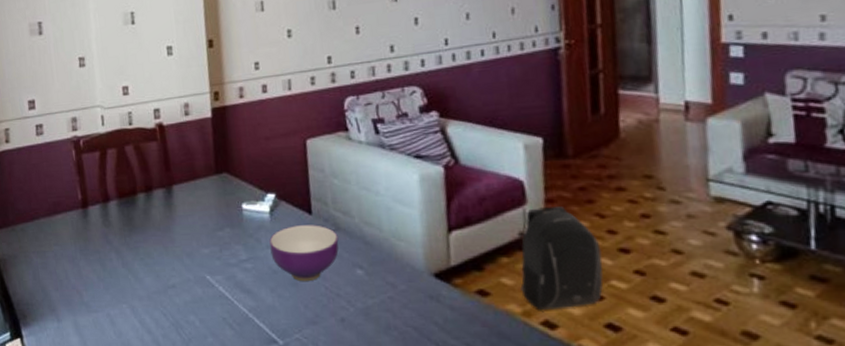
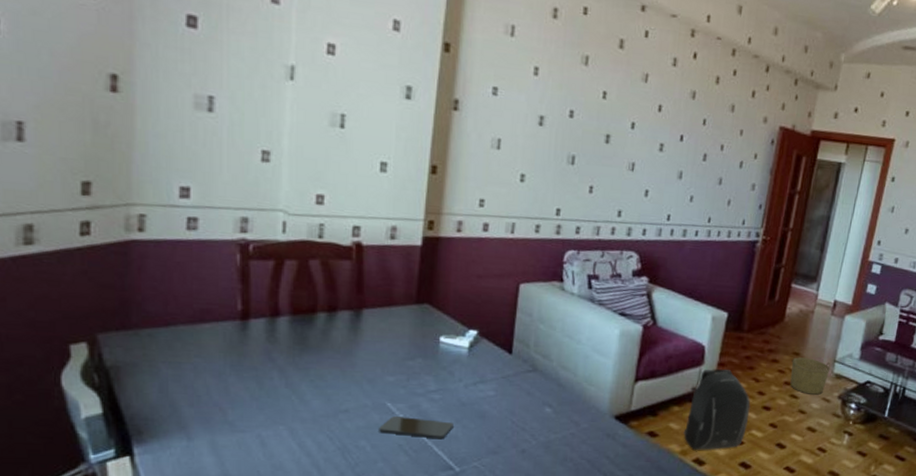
phone: none [203,289,270,311] -> present [379,416,454,440]
bowl: present [269,225,339,282] -> none [462,363,534,416]
basket: none [644,180,705,228] -> present [790,357,831,395]

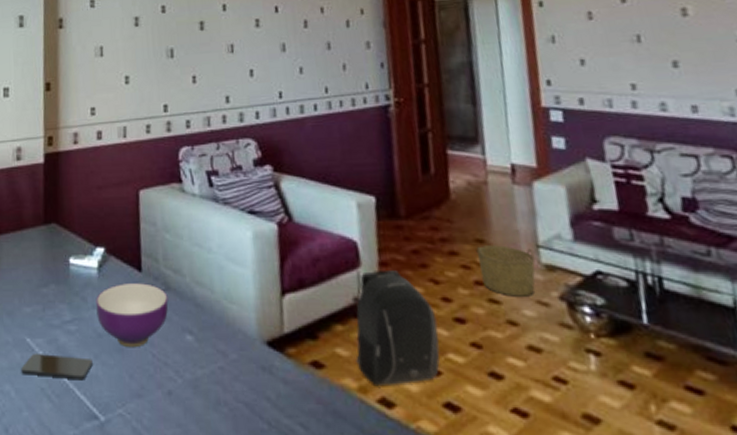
bowl: none [462,363,534,416] -> present [96,283,169,348]

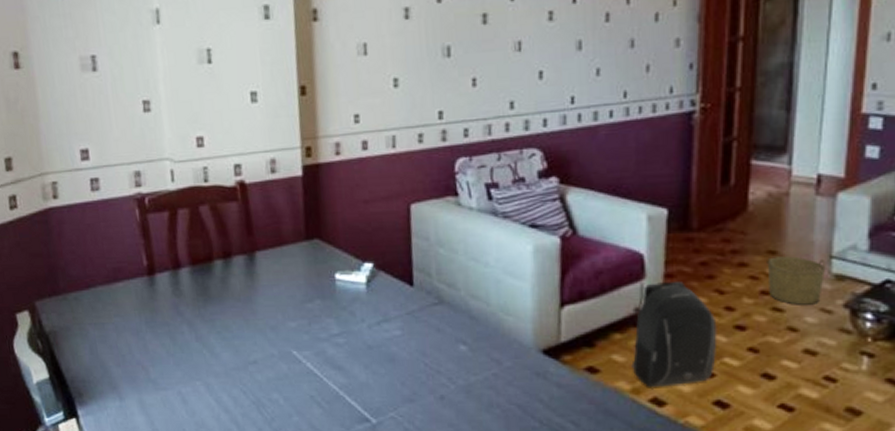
phone: present [21,354,93,381] -> none [289,365,363,388]
bowl: present [96,283,169,348] -> none [364,297,442,358]

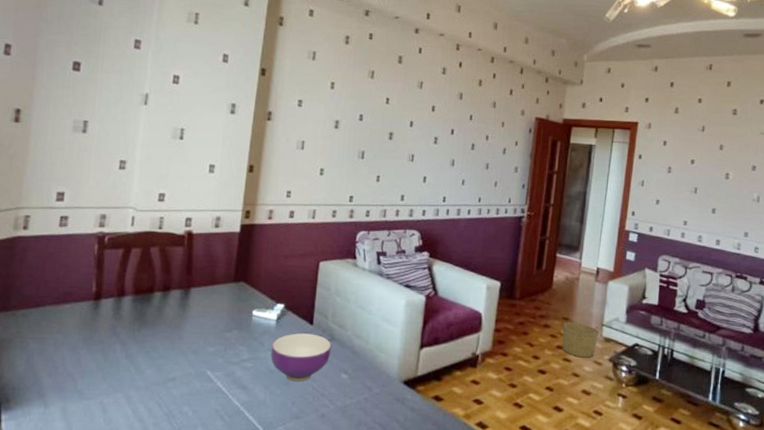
bowl: none [364,297,442,358] -> present [270,333,332,382]
backpack: present [631,282,717,387] -> none [466,335,527,414]

